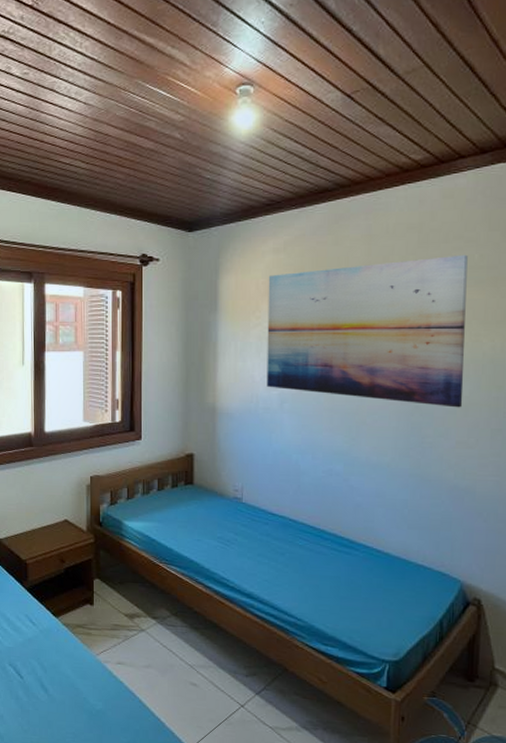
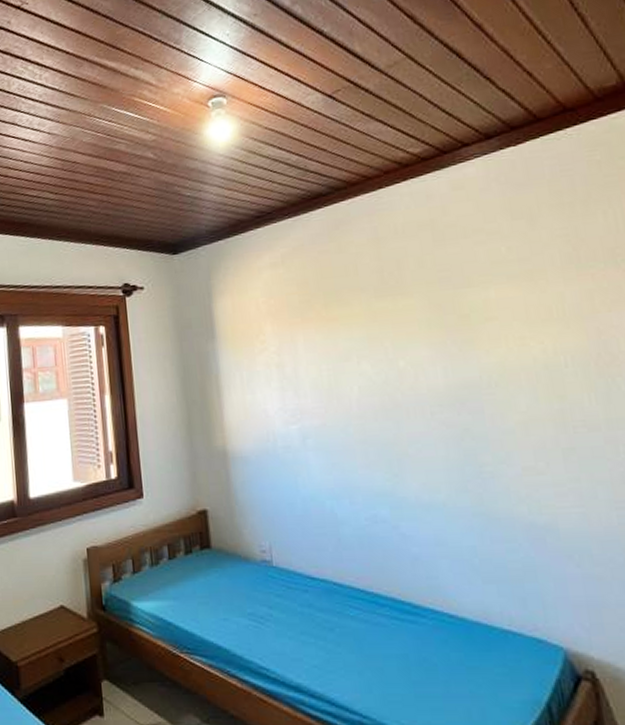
wall art: present [267,254,468,408] -> none [268,248,522,427]

